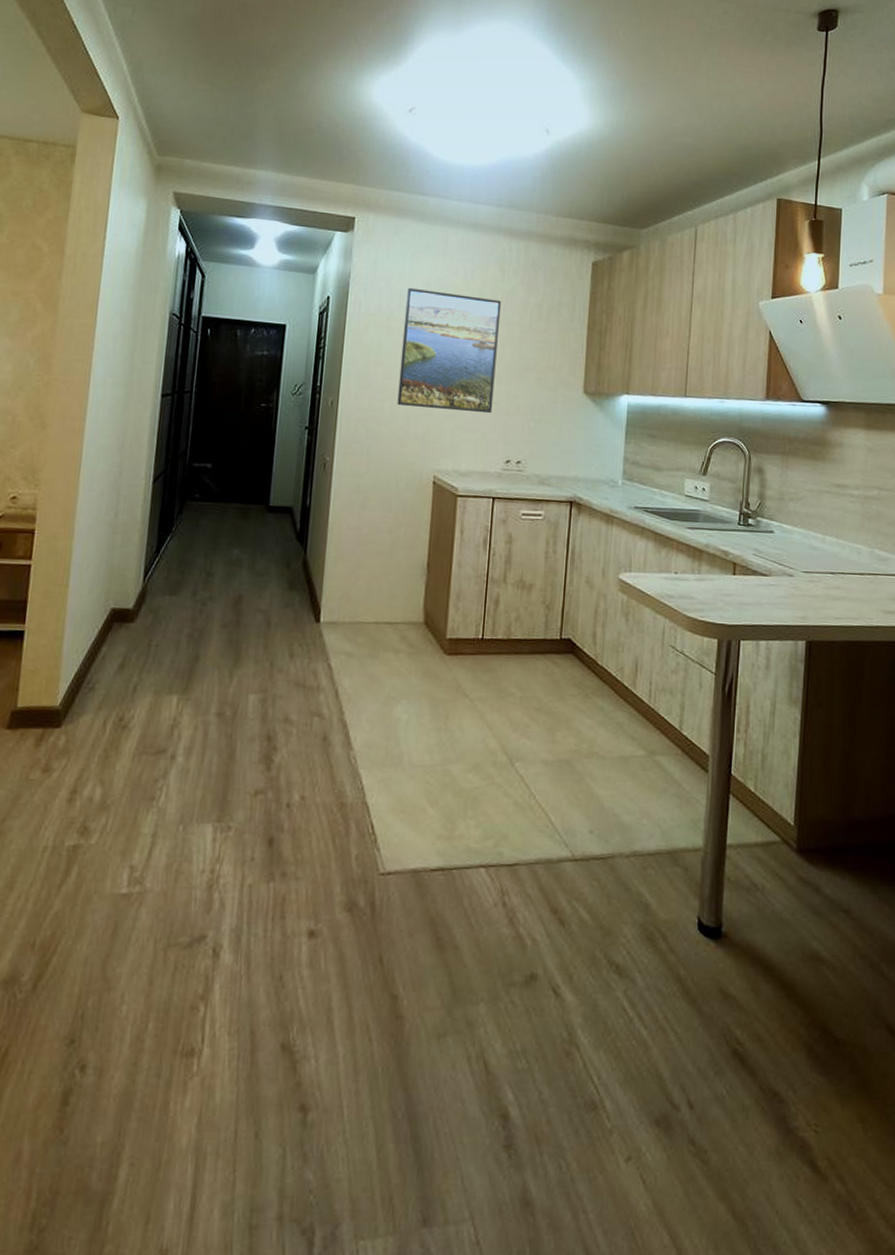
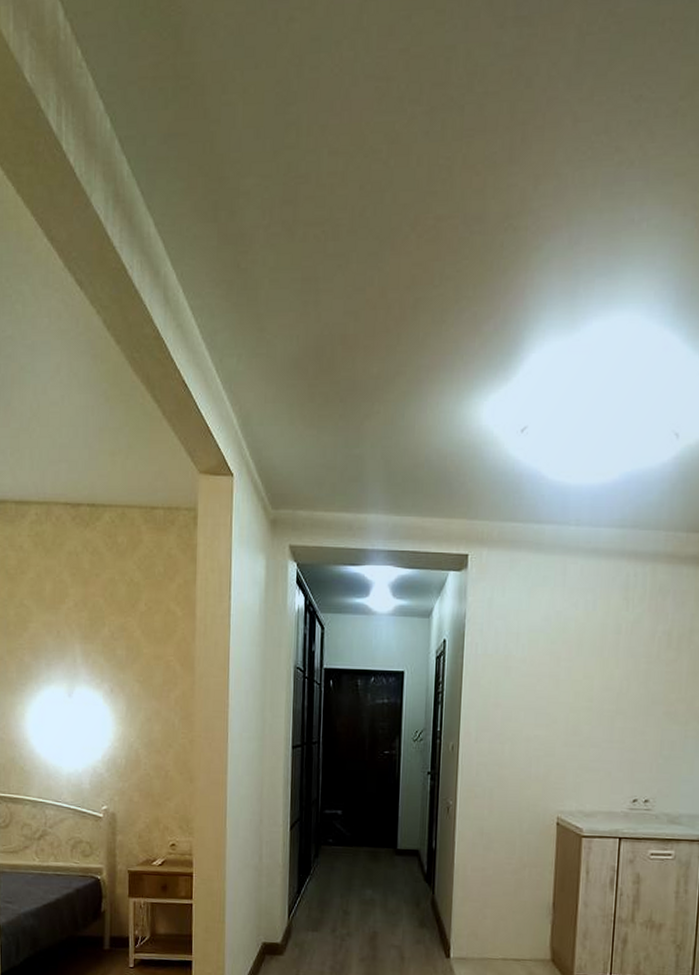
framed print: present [397,287,502,414] -> none [518,624,626,752]

